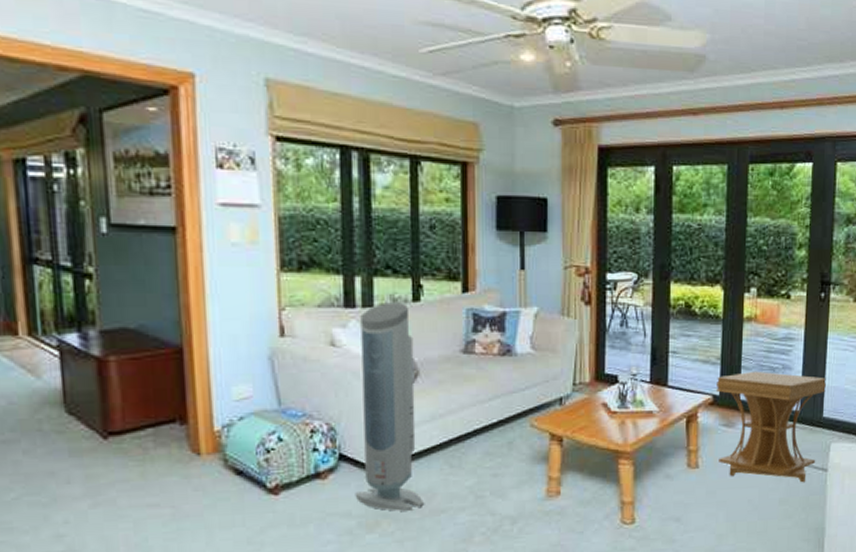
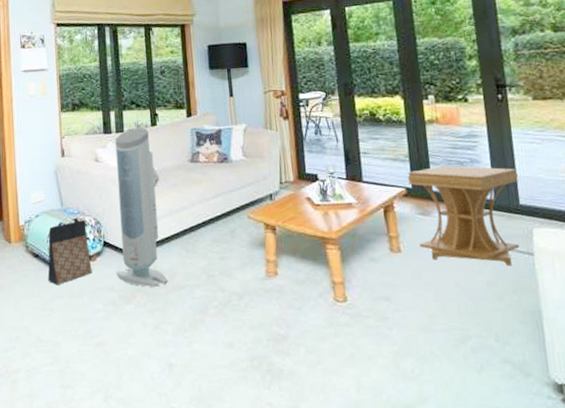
bag: none [256,421,322,510] -> present [47,217,92,284]

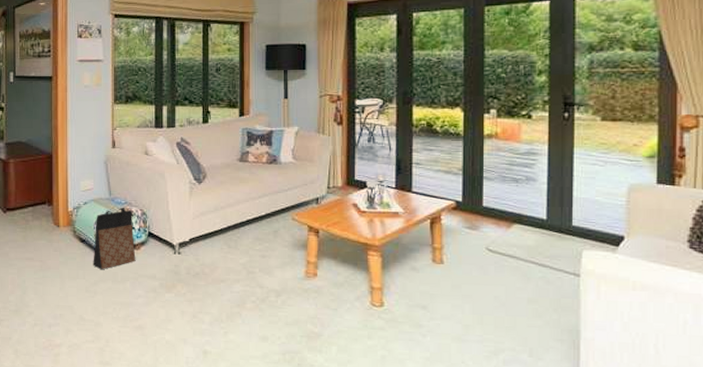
air purifier: present [115,127,168,287] -> none [158,124,208,278]
side table: present [407,165,520,266] -> none [459,181,574,286]

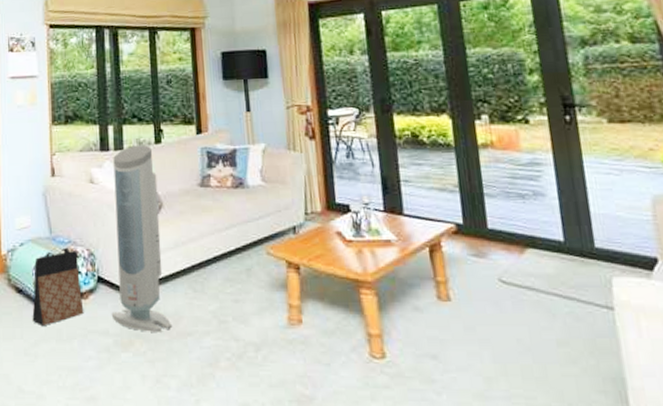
air purifier: none [158,124,208,278] -> present [111,145,171,332]

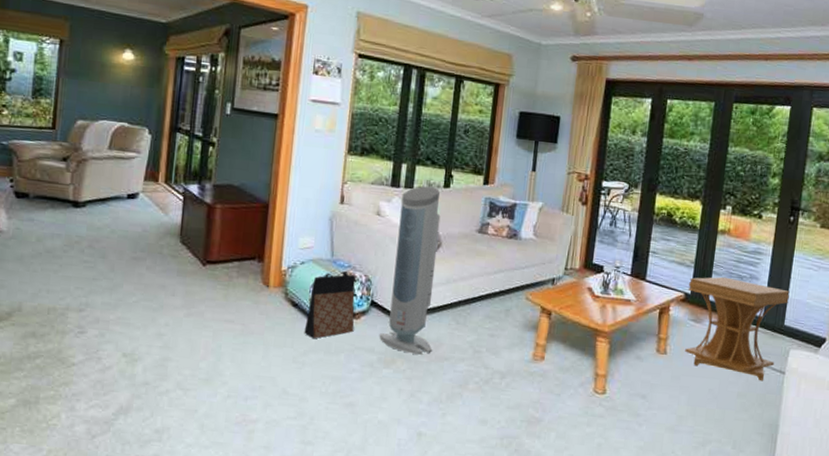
side table: none [457,198,597,323] -> present [685,276,790,382]

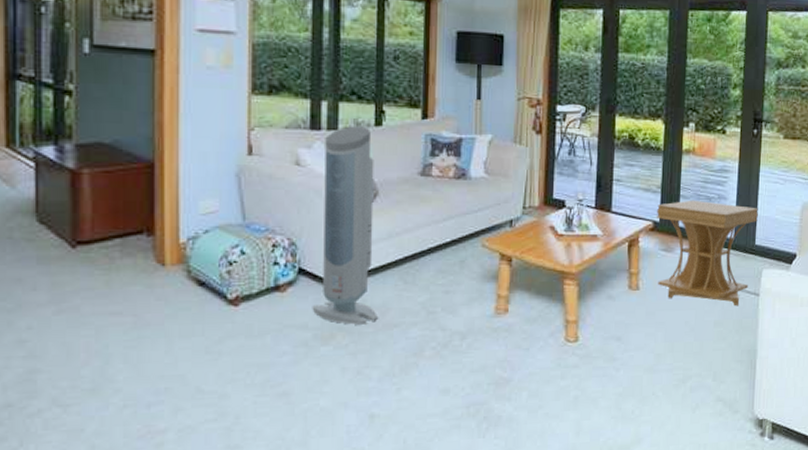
bag: present [304,270,356,338] -> none [217,235,280,321]

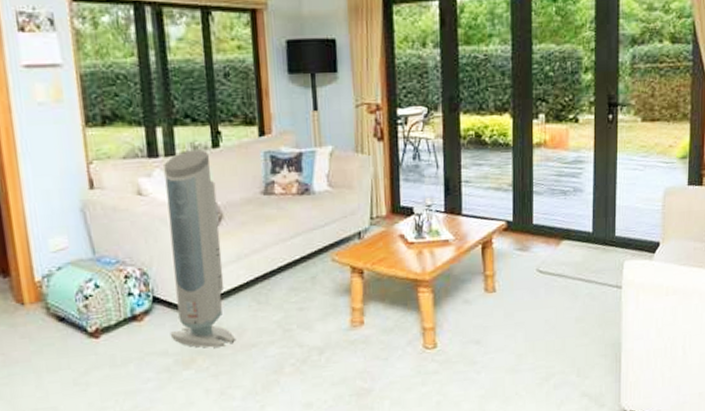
side table: present [657,200,758,307] -> none [510,195,617,301]

